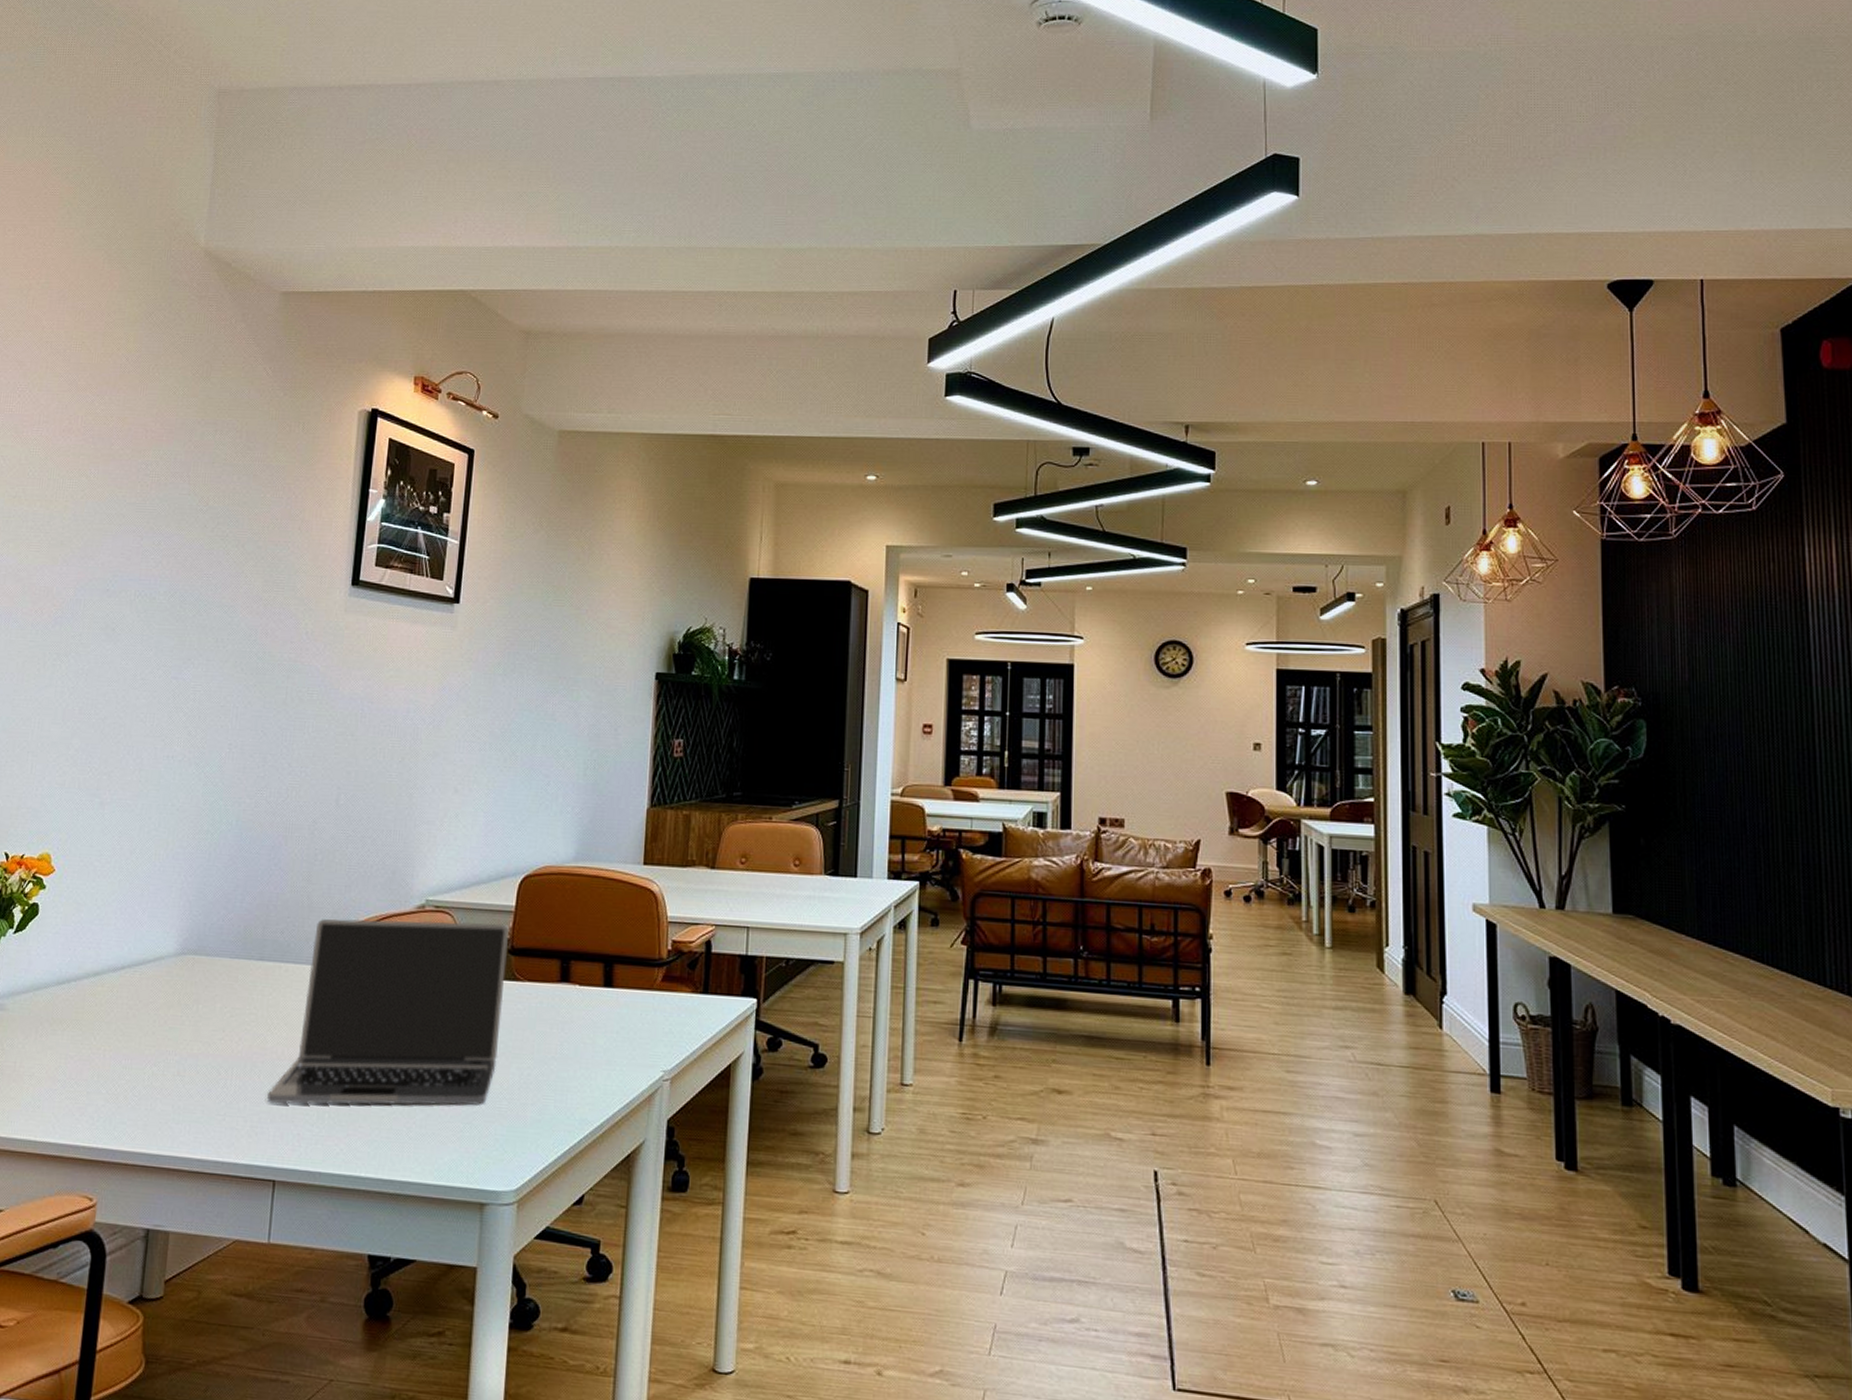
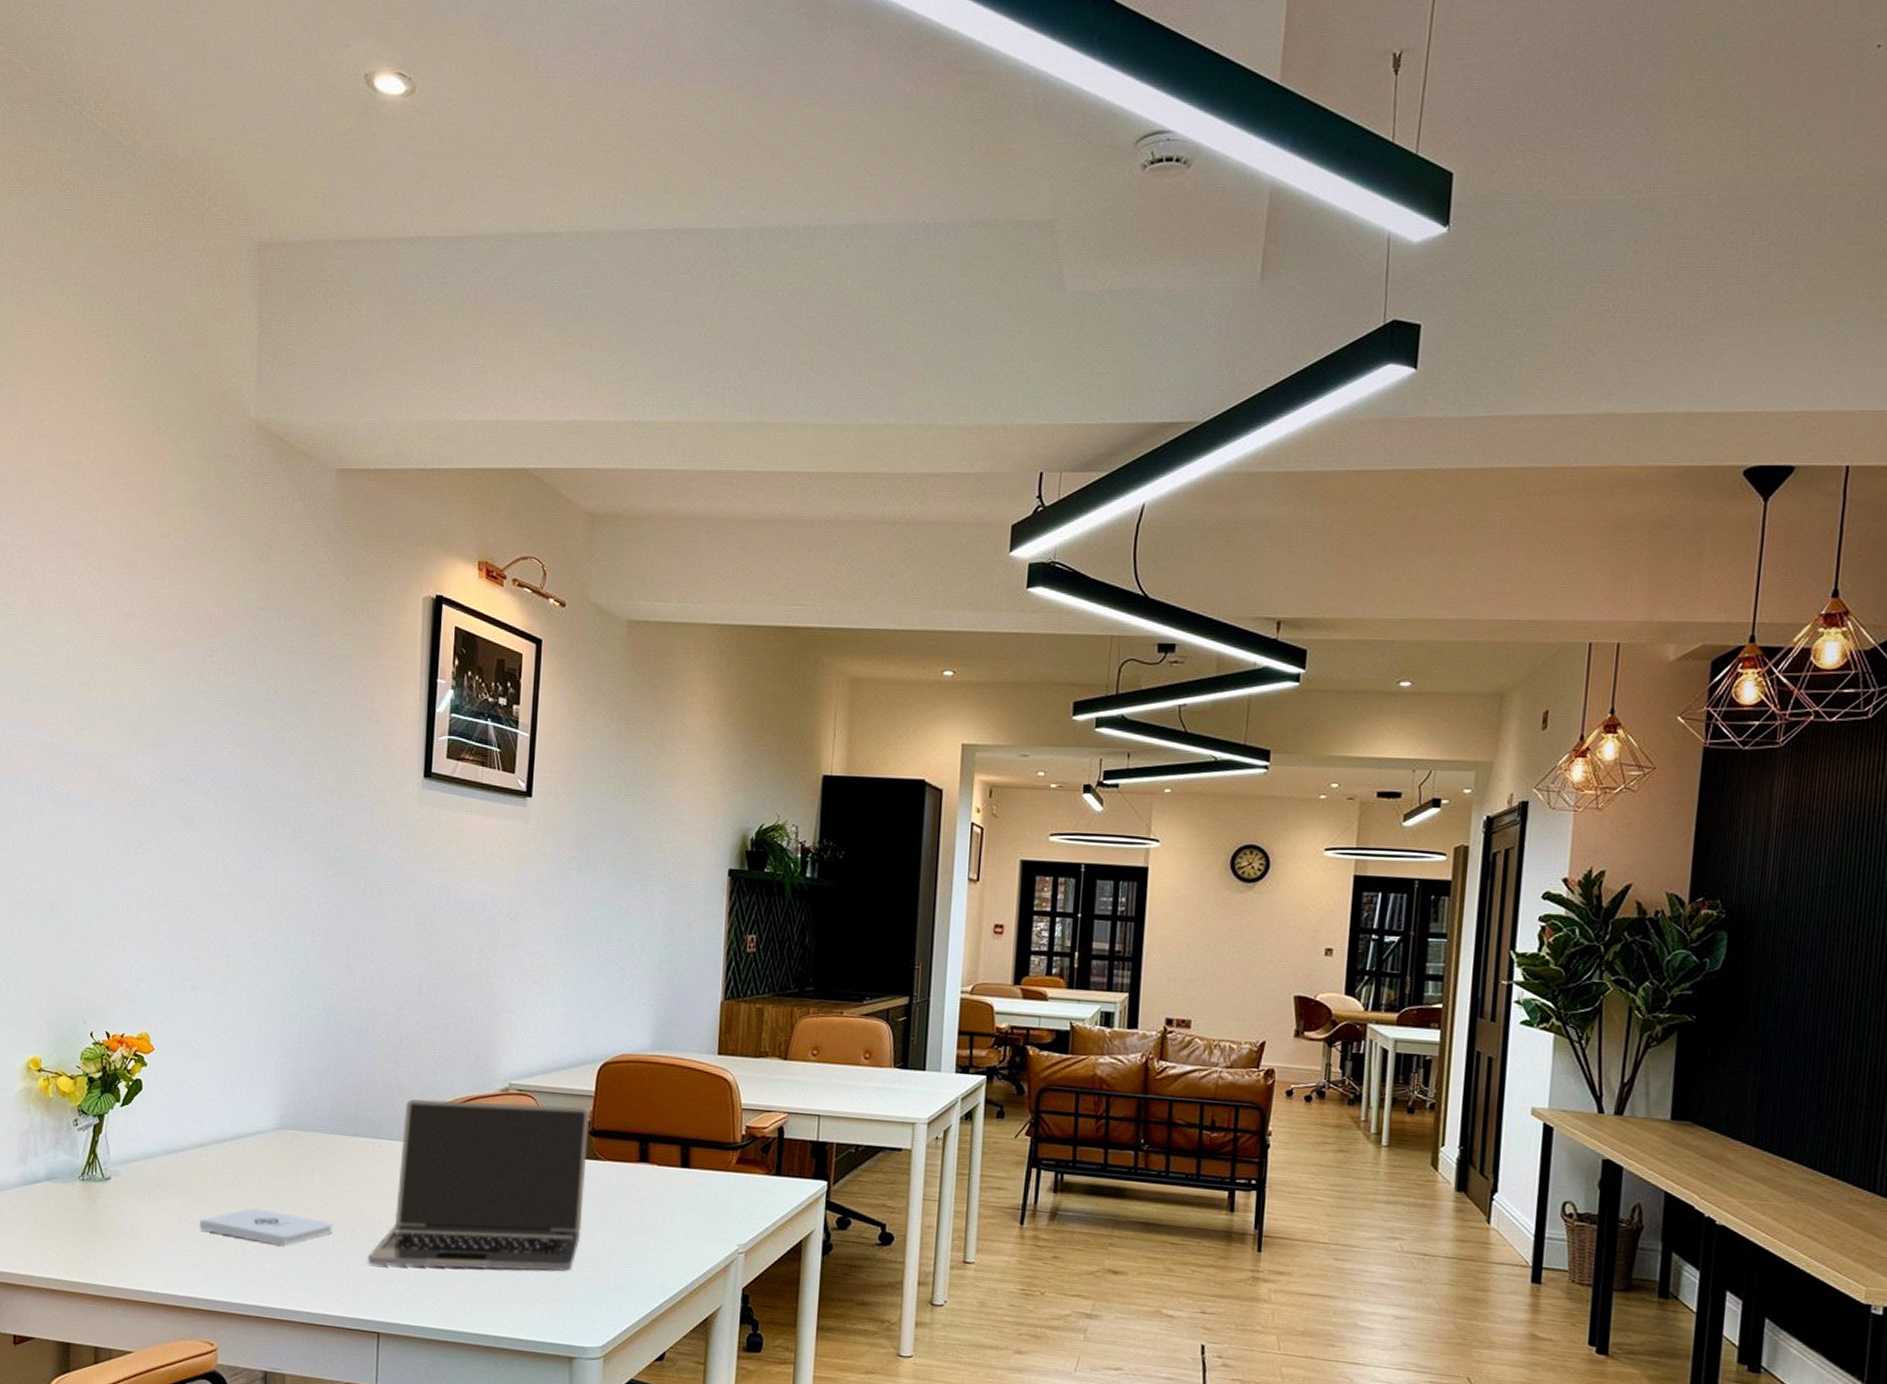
notepad: none [86,1042,233,1085] -> present [199,1208,334,1247]

